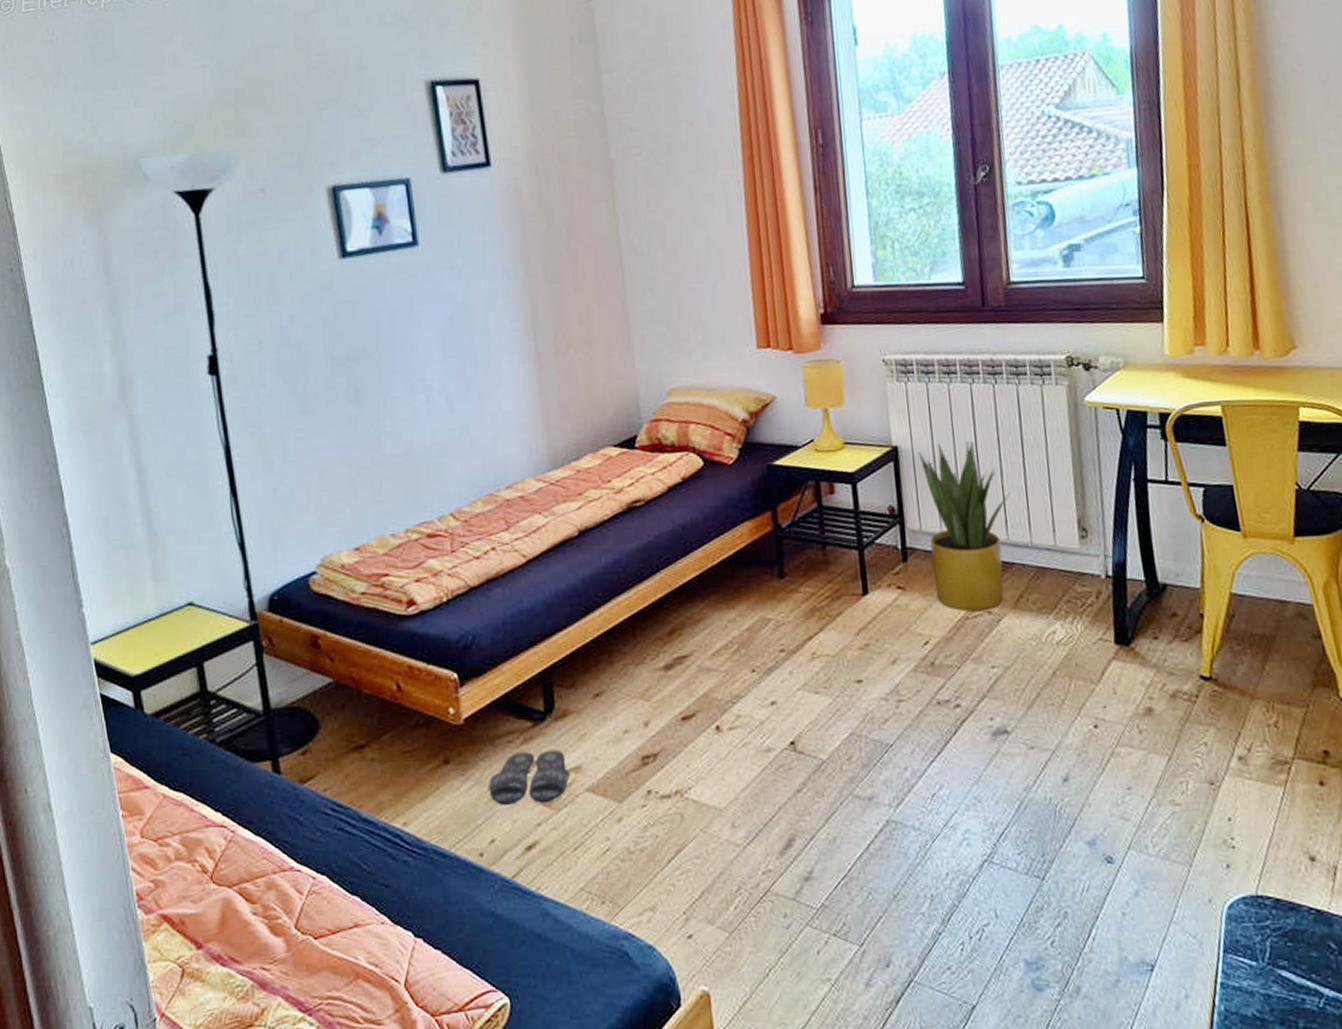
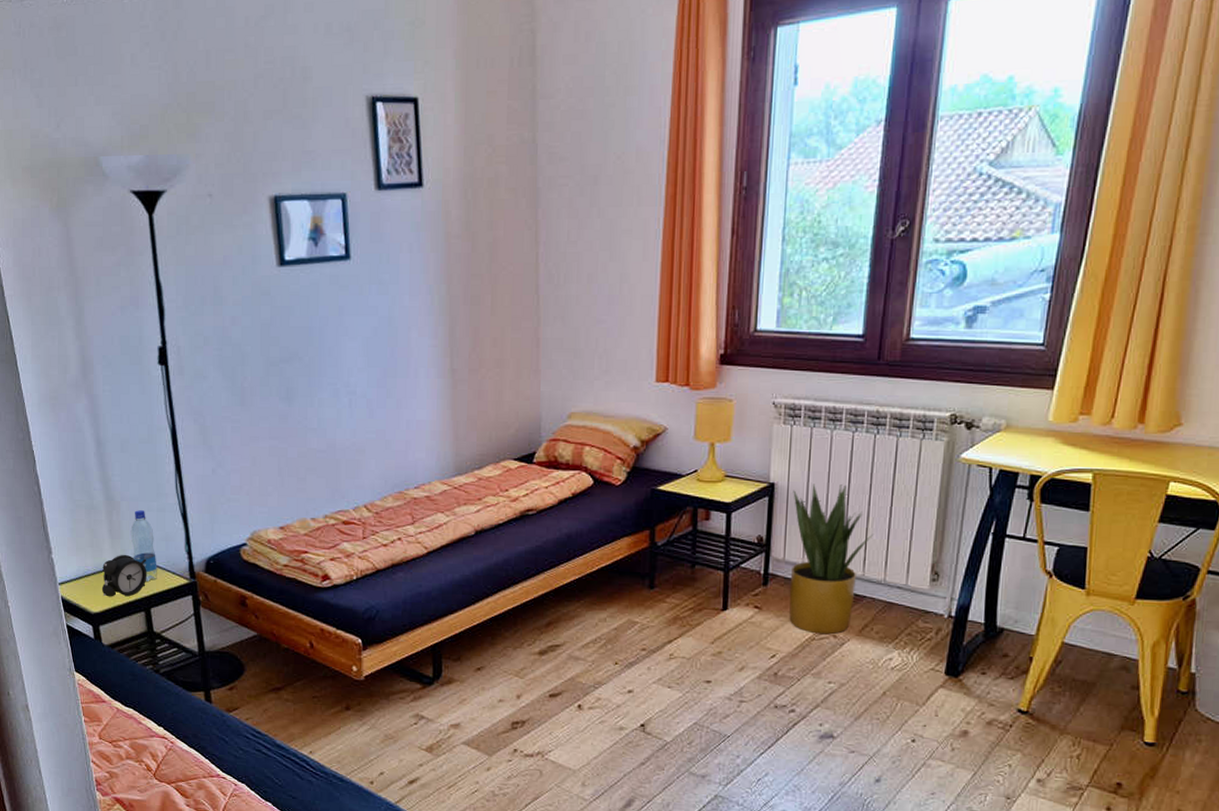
alarm clock: none [143,598,199,654] -> present [101,554,147,597]
bottle: none [178,544,211,631] -> present [130,510,157,583]
slippers: present [489,749,571,805] -> none [382,707,451,749]

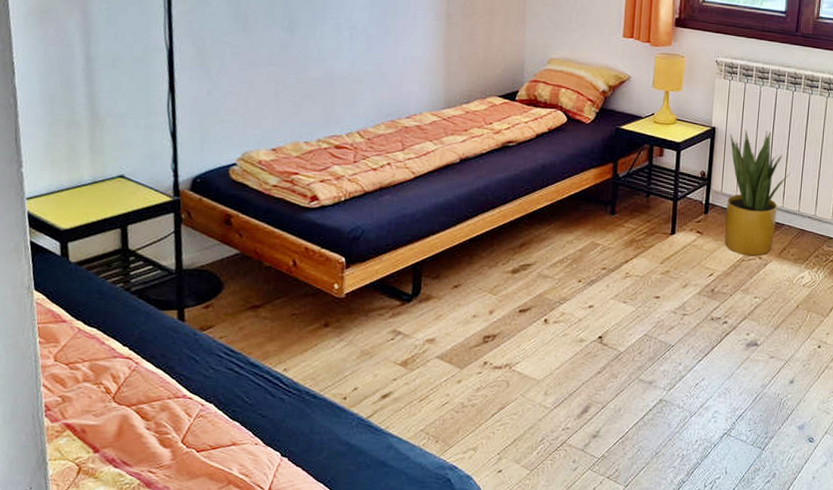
alarm clock: present [101,554,147,597] -> none [74,170,129,214]
bottle: present [130,510,157,583] -> none [113,127,140,199]

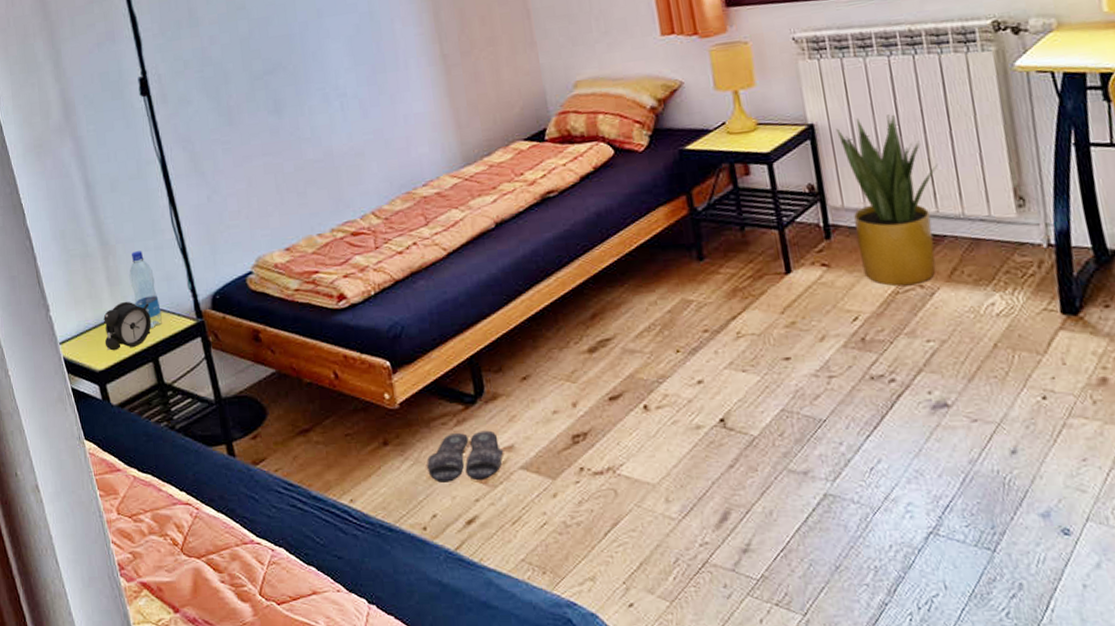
alarm clock: none [74,170,129,214] -> present [103,301,152,351]
bottle: none [113,127,140,199] -> present [129,251,162,329]
slippers: none [358,323,426,363] -> present [427,430,504,483]

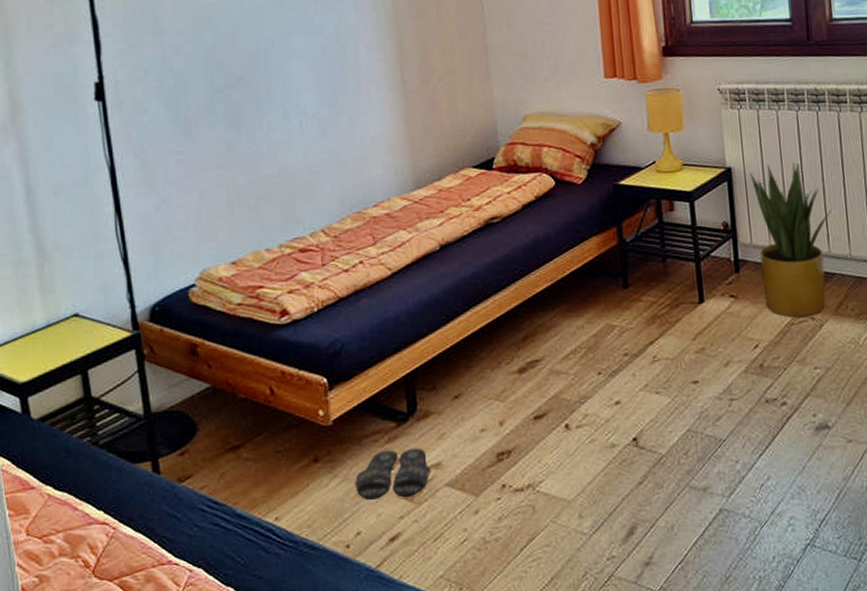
alarm clock: present [103,301,152,351] -> none [30,310,84,362]
bottle: present [129,251,162,329] -> none [64,259,95,340]

